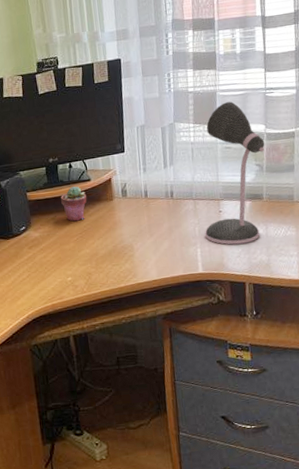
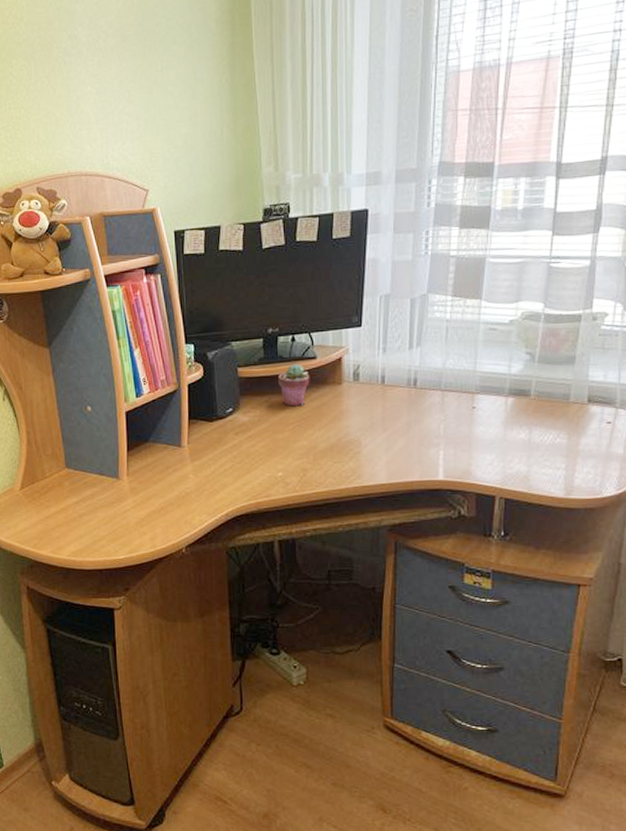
desk lamp: present [204,101,265,245] -> none [450,271,541,449]

